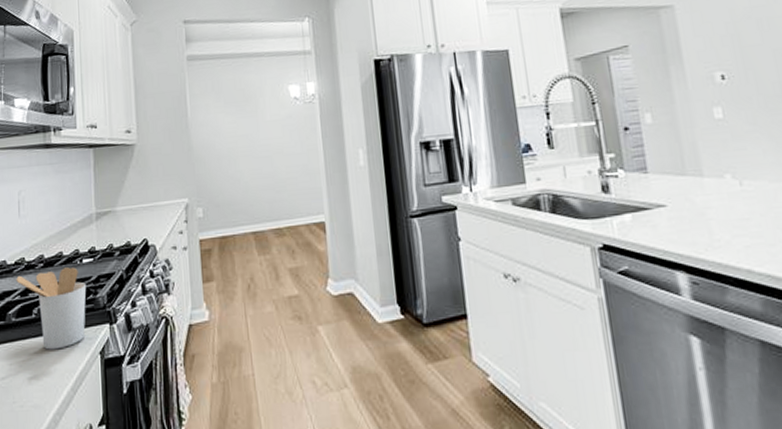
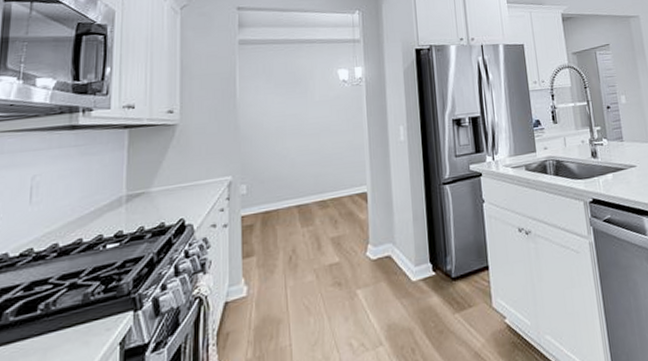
utensil holder: present [16,267,87,350] -> none [19,254,109,349]

